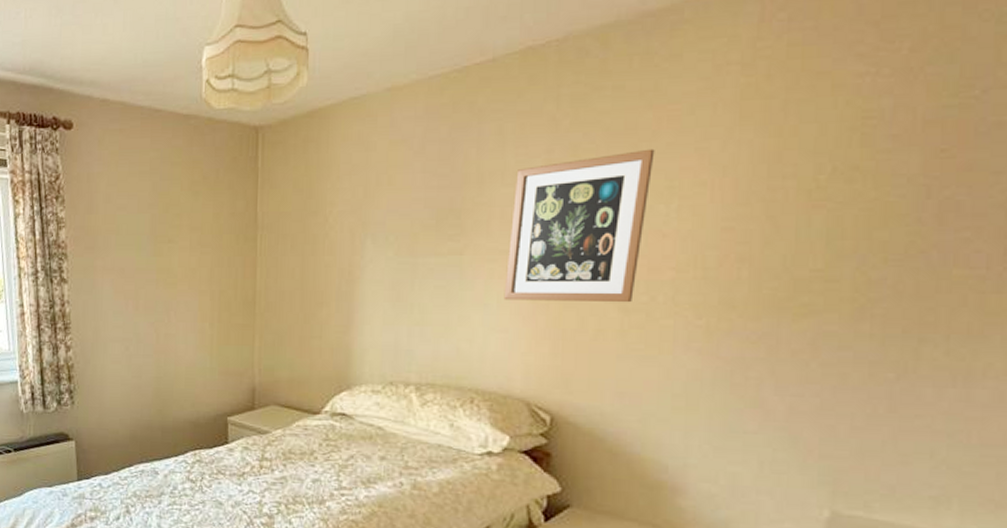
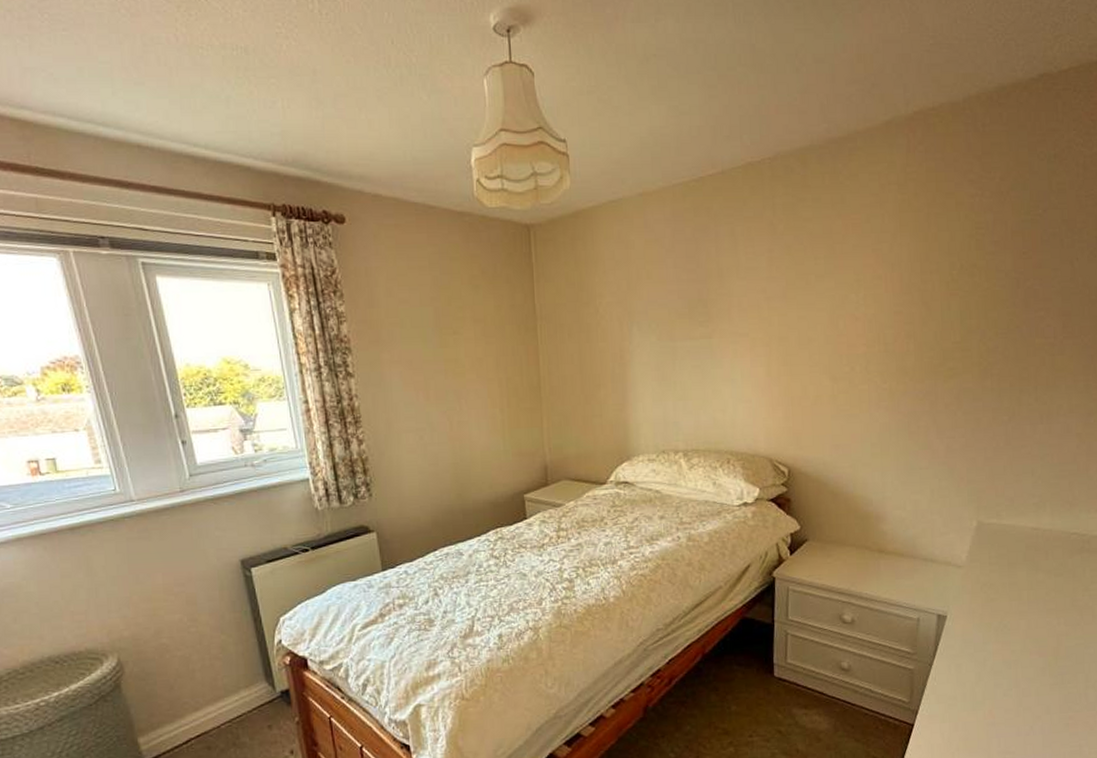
wall art: present [503,148,655,303] -> none [745,249,845,375]

